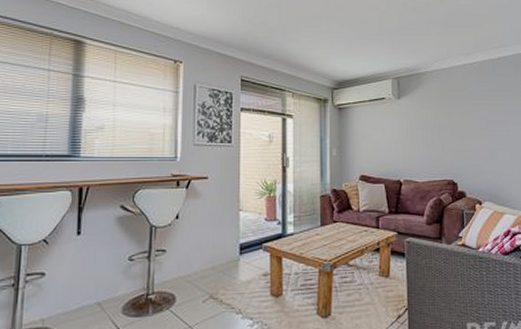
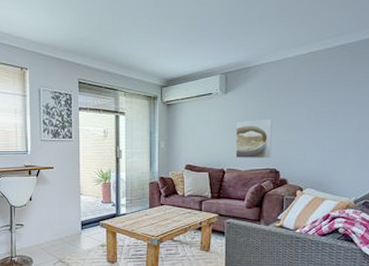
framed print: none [410,127,448,170] -> present [235,119,272,159]

